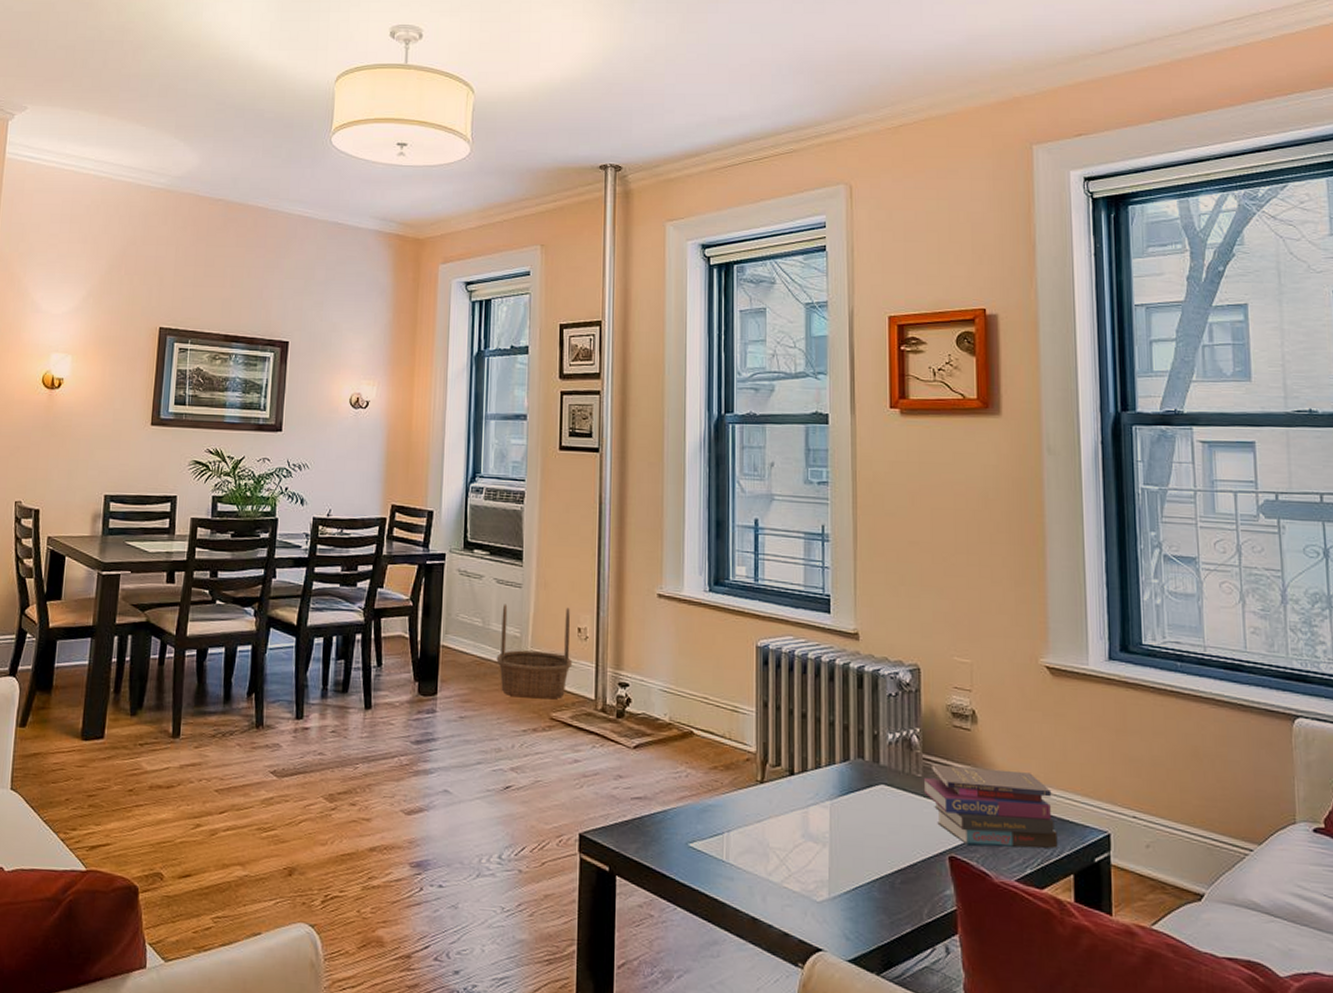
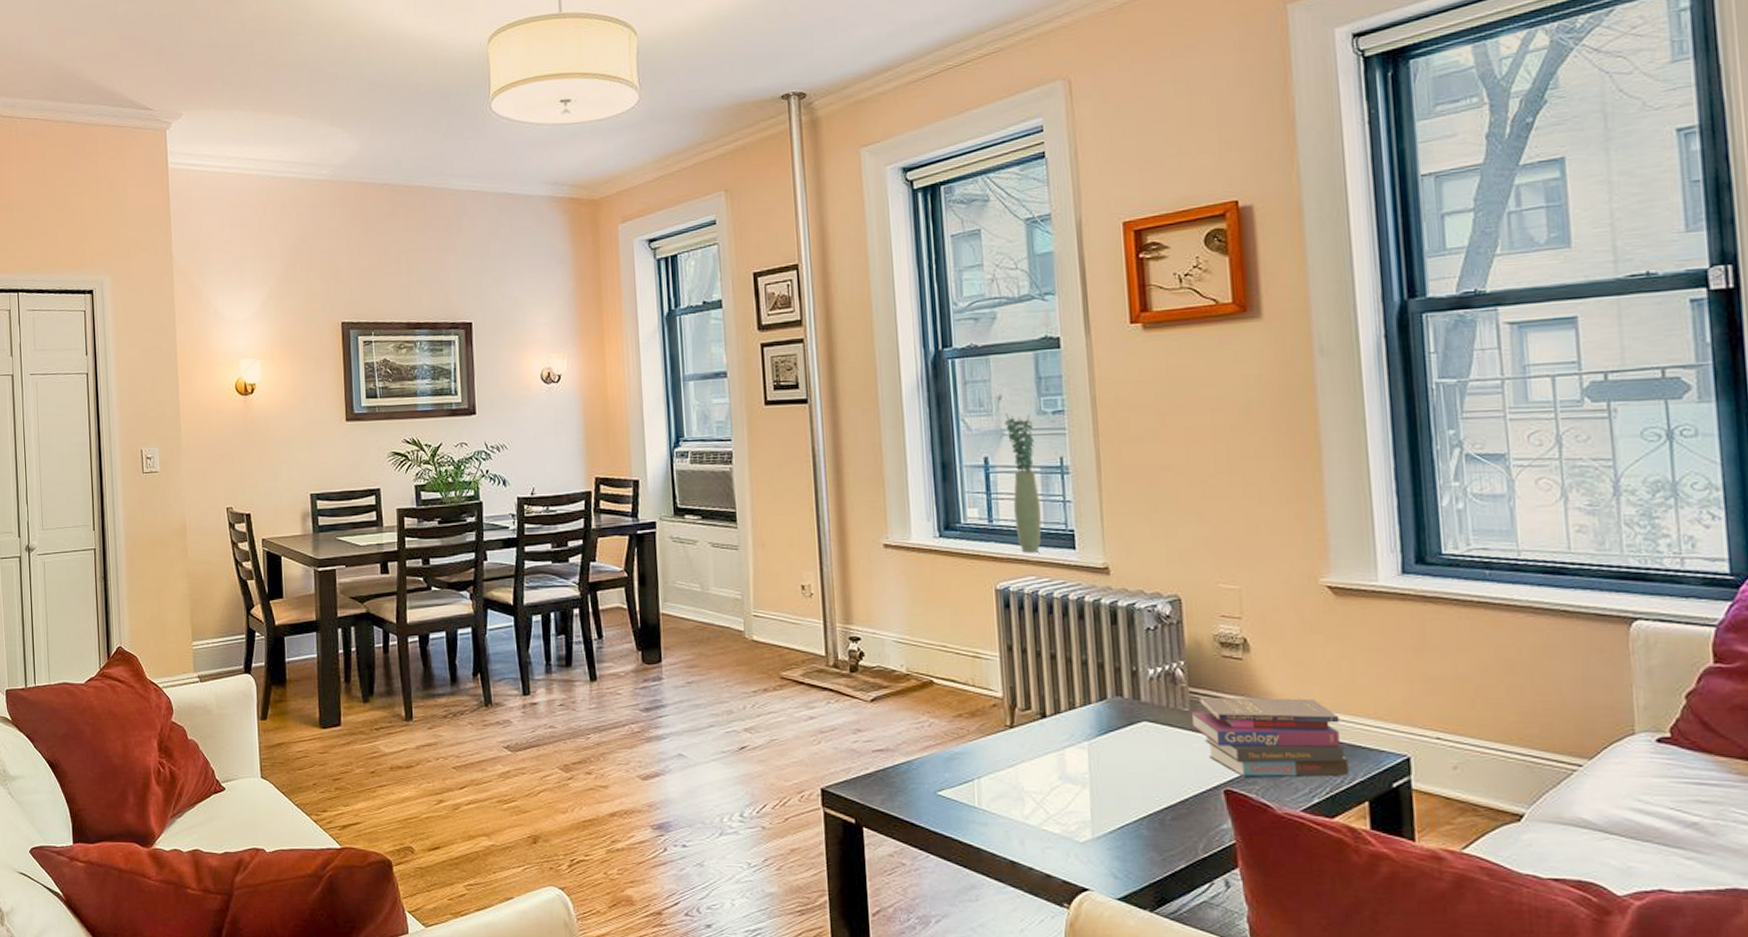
basket: present [496,604,573,699] -> none [719,565,799,659]
vase: none [774,479,801,614] -> present [1004,413,1042,553]

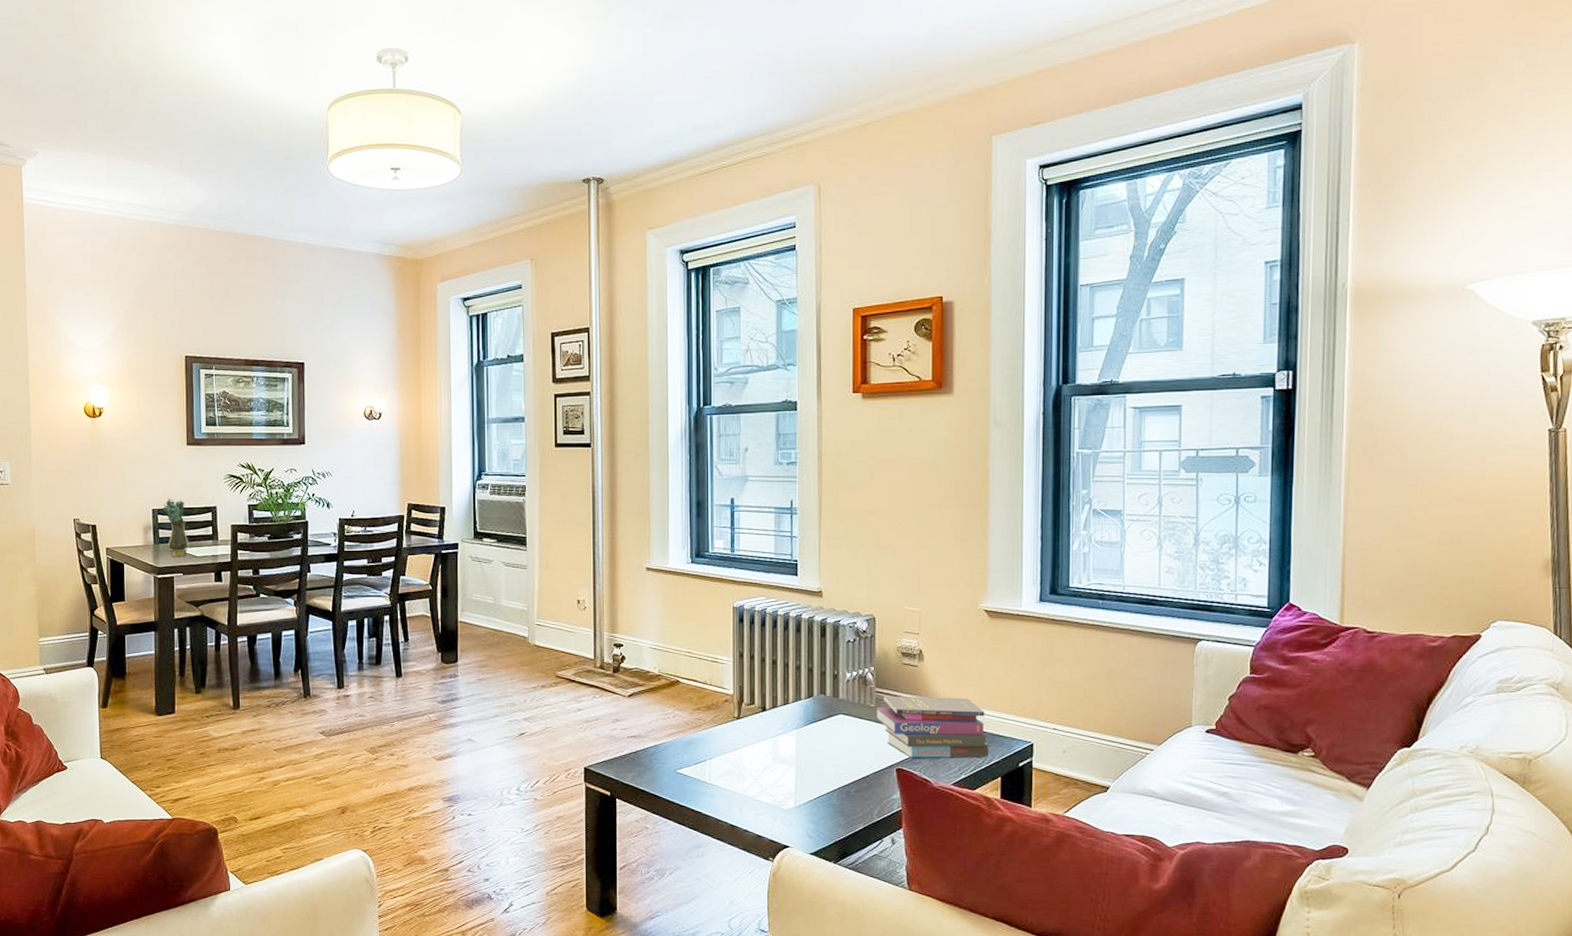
vase: none [322,480,351,548] -> present [163,497,189,558]
vase: present [1004,413,1042,553] -> none [748,462,772,578]

